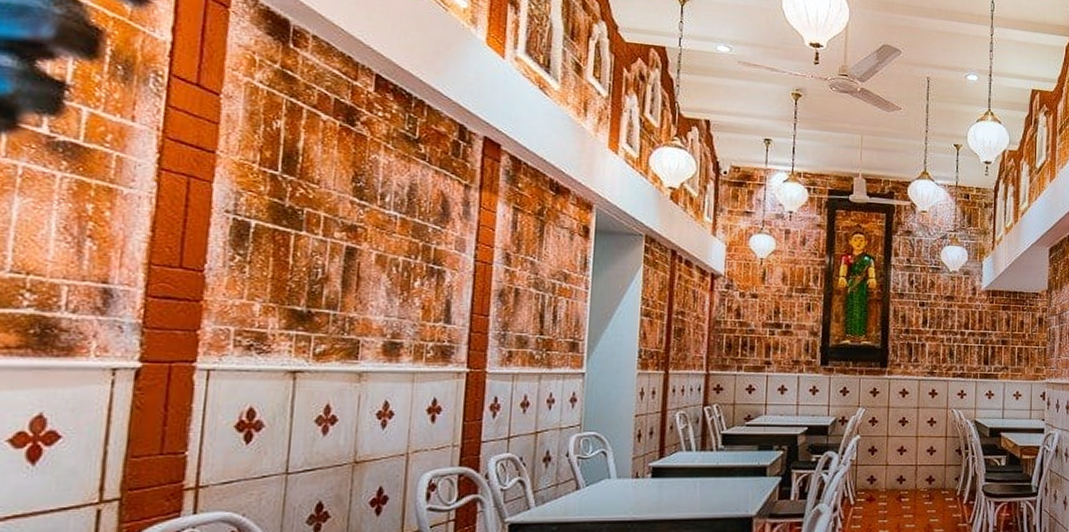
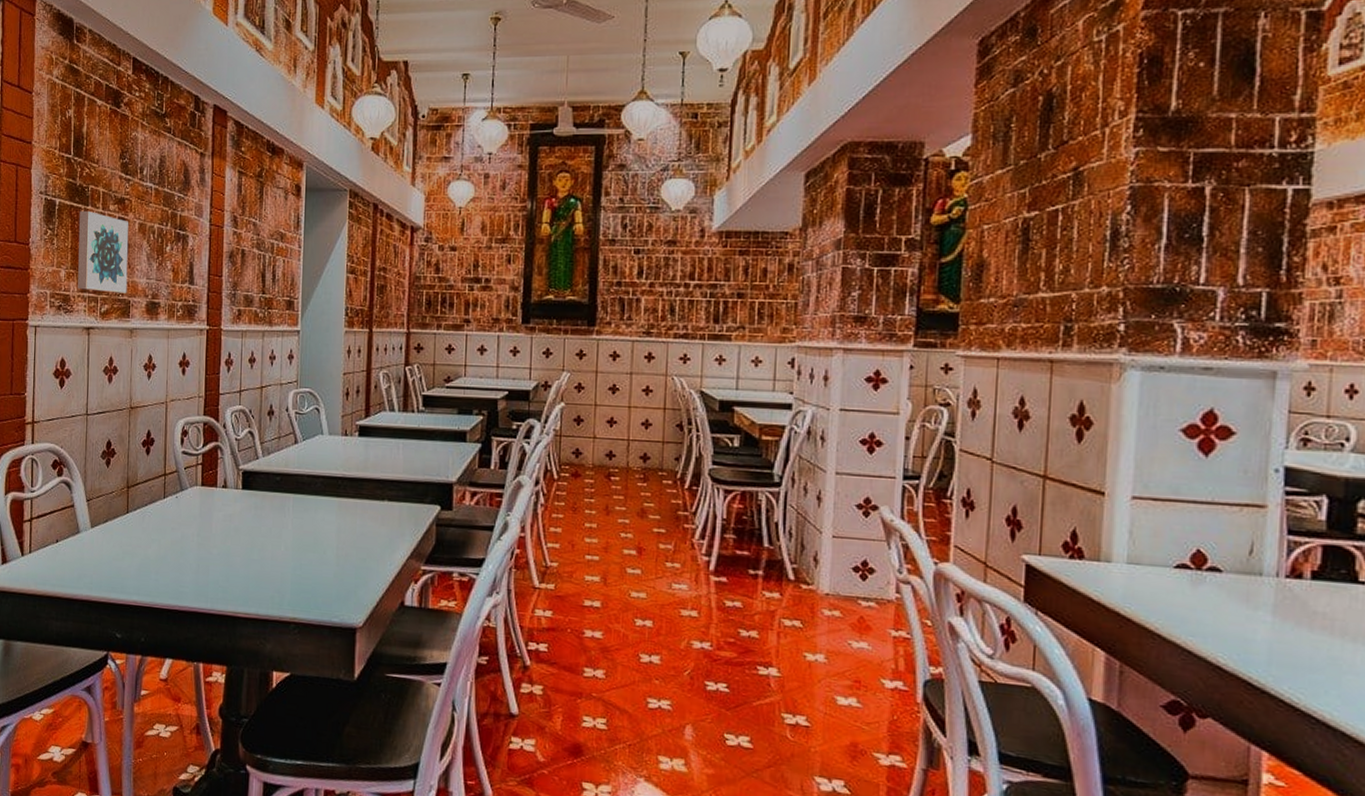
wall art: none [280,236,361,332] -> present [78,211,129,294]

